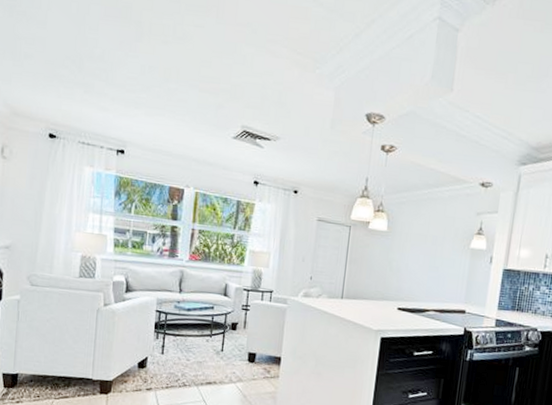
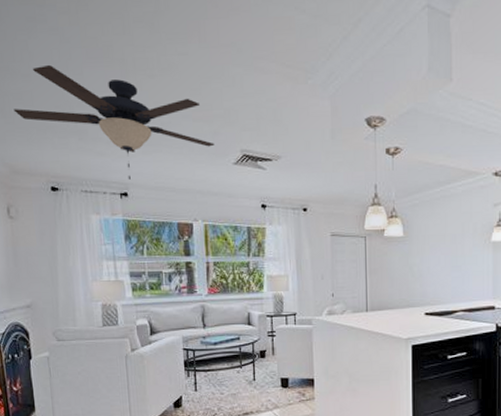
ceiling fan: none [24,15,217,138] -> present [13,64,215,180]

